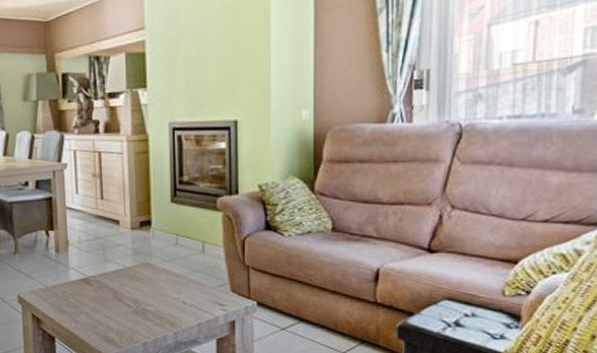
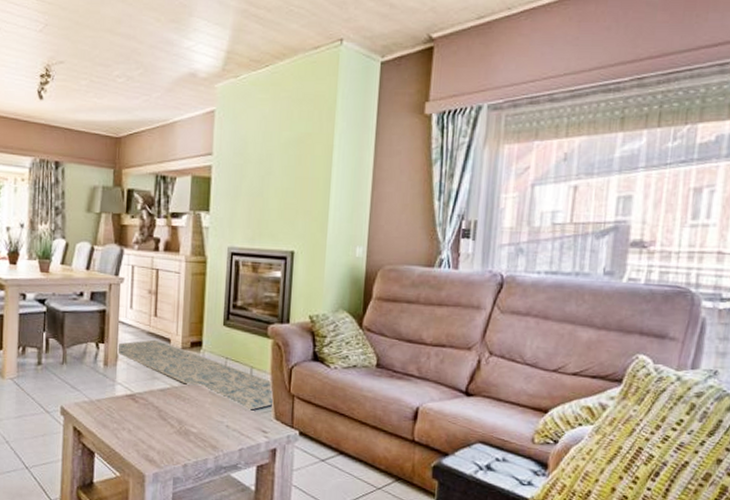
rug: none [52,222,229,286] -> present [102,339,274,411]

